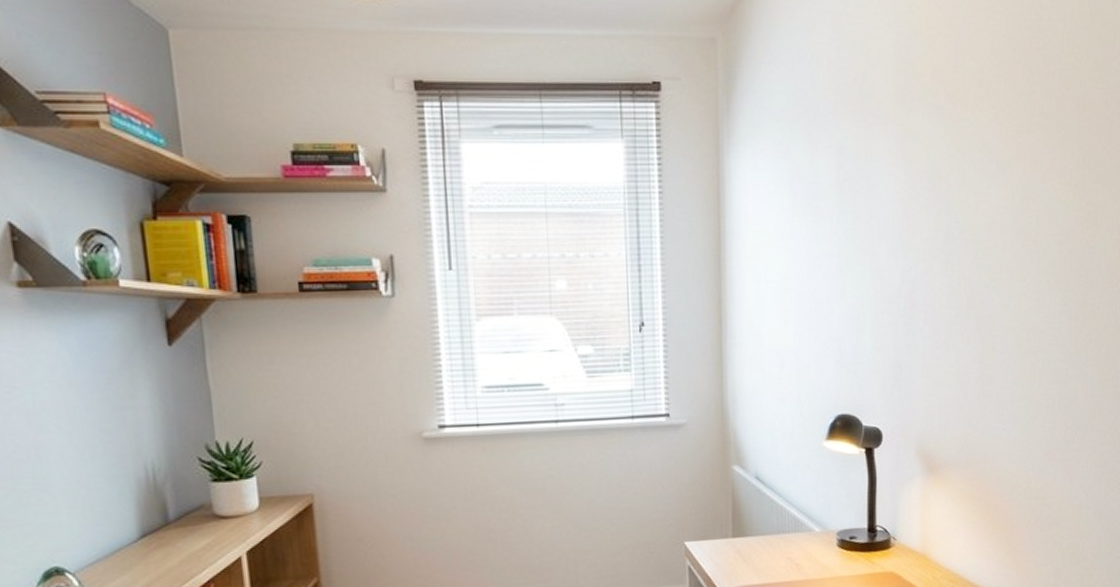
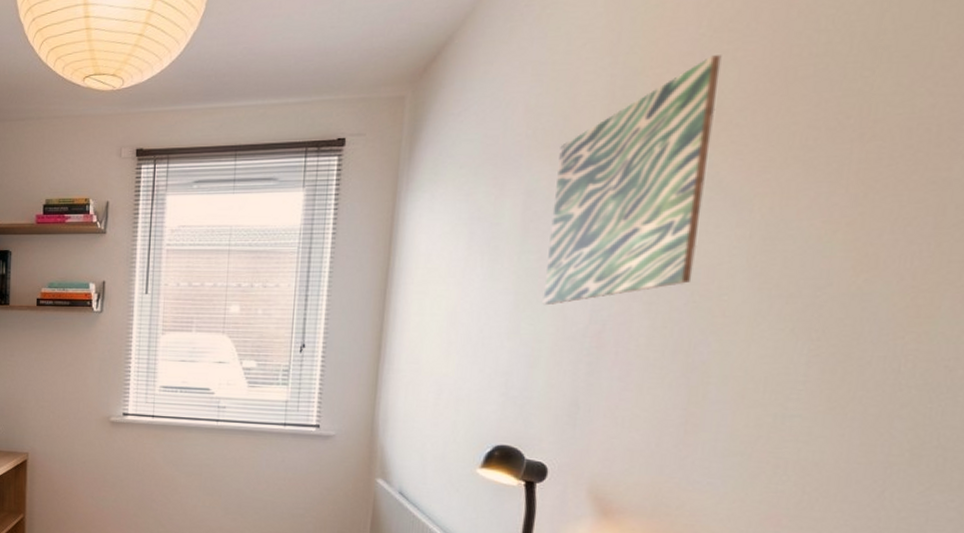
wall art: none [861,22,978,266] -> present [542,55,722,304]

